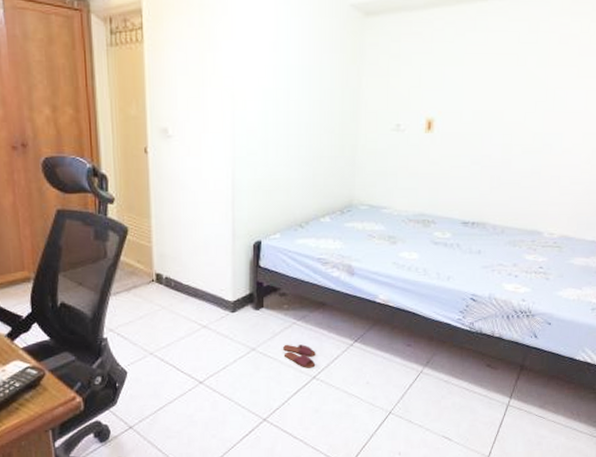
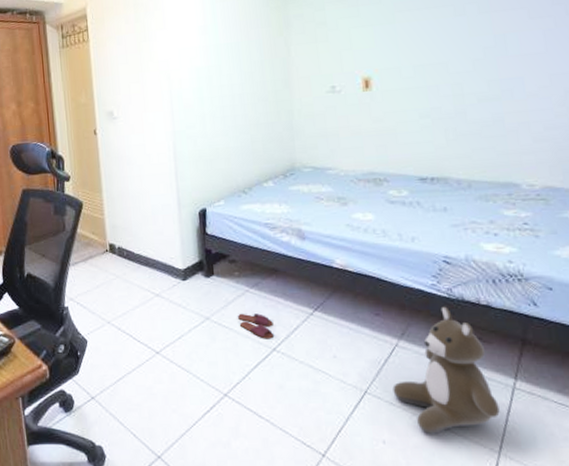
teddy bear: none [413,338,494,445] -> present [392,306,500,434]

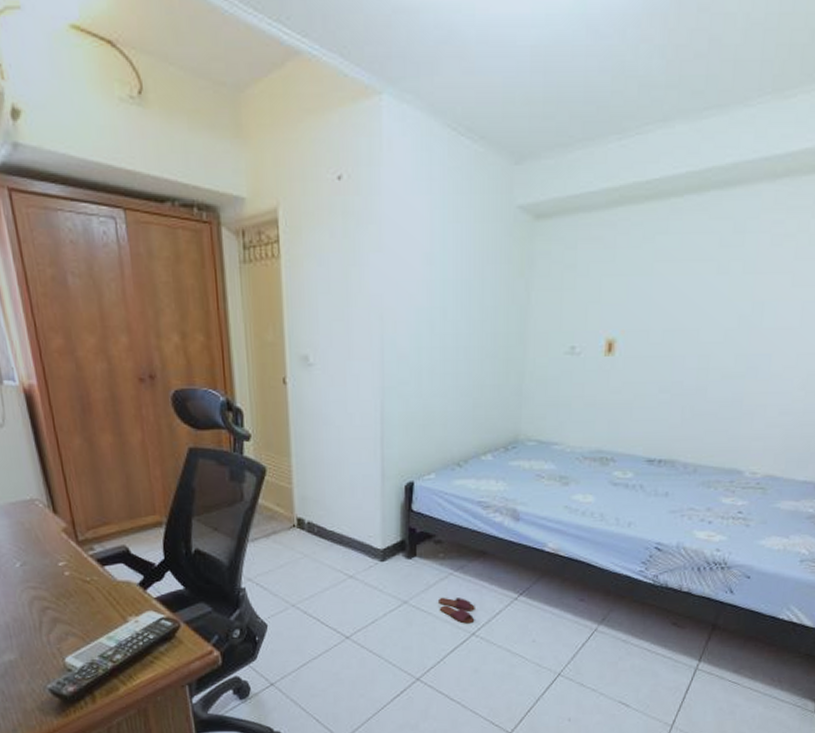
teddy bear: present [392,306,500,434] -> none [585,592,680,711]

